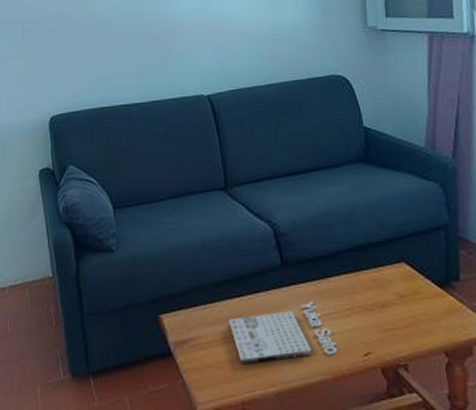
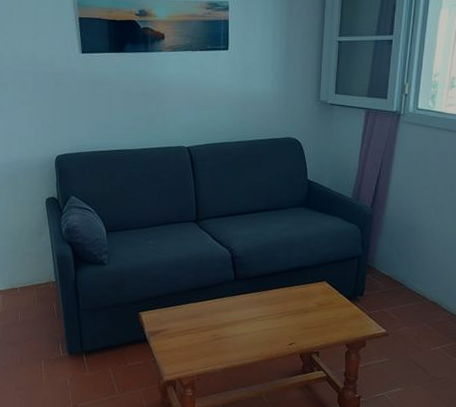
magazine: present [228,302,338,365] -> none [191,307,271,349]

